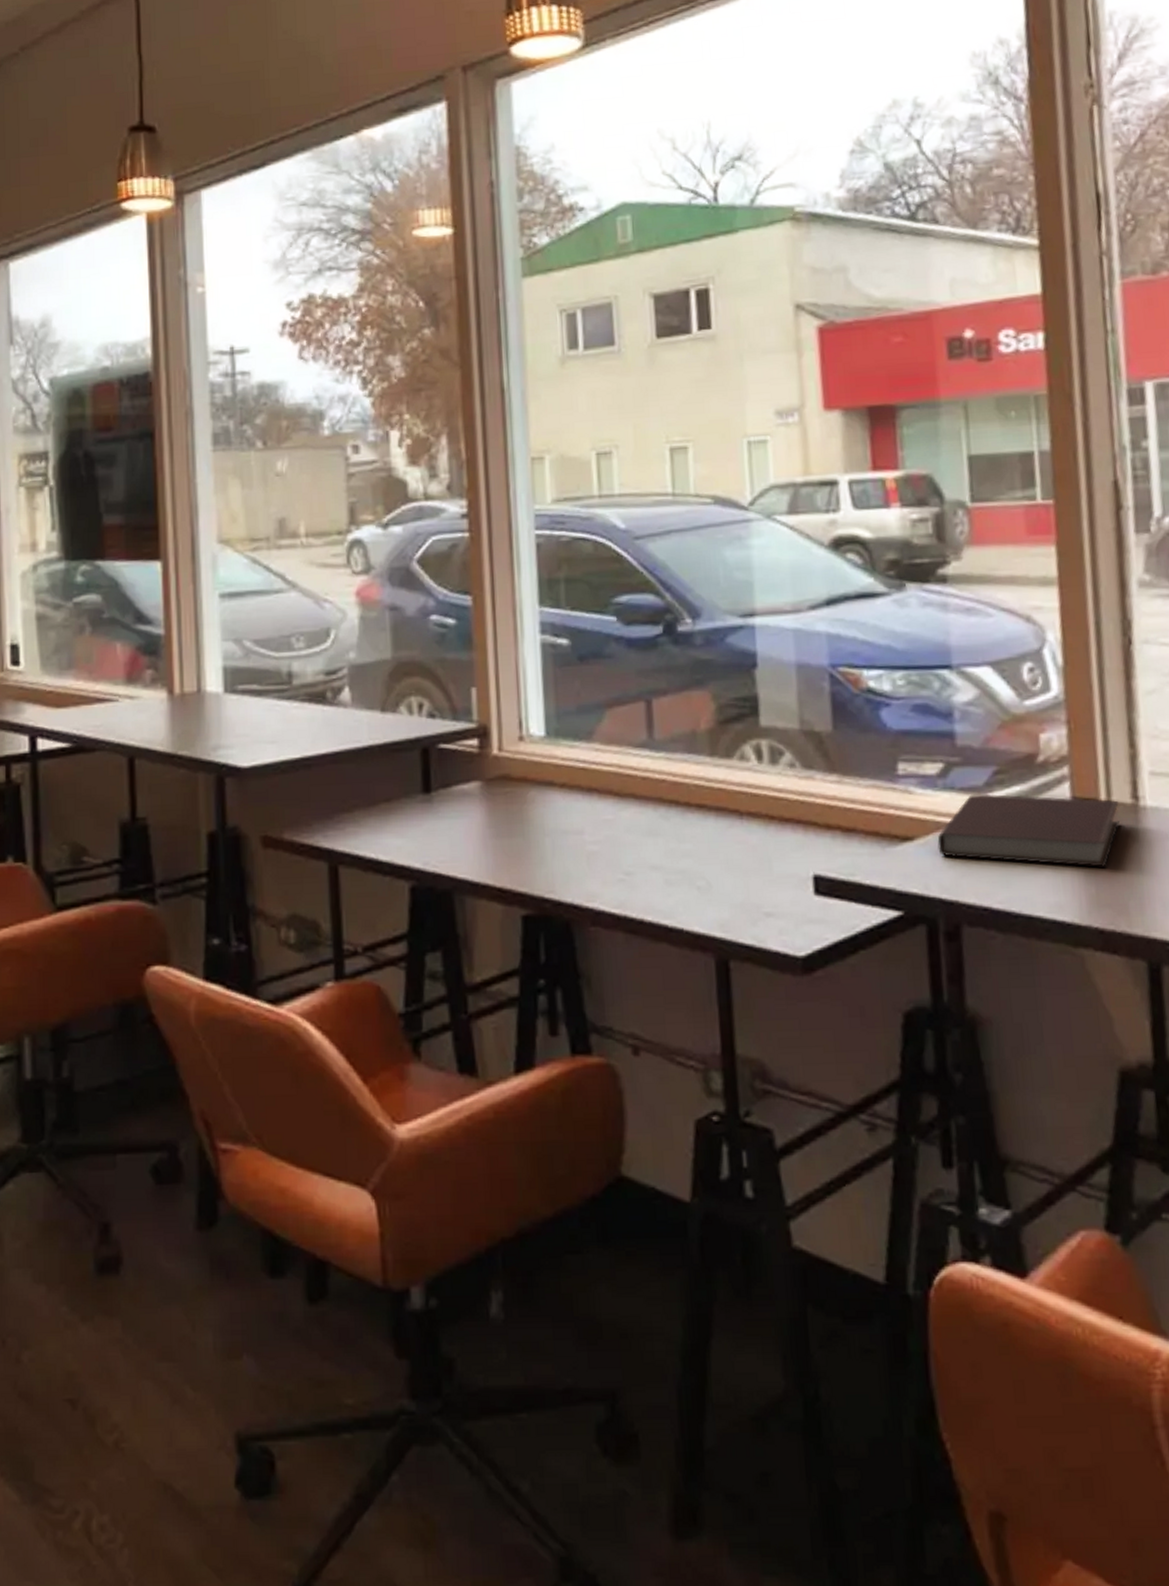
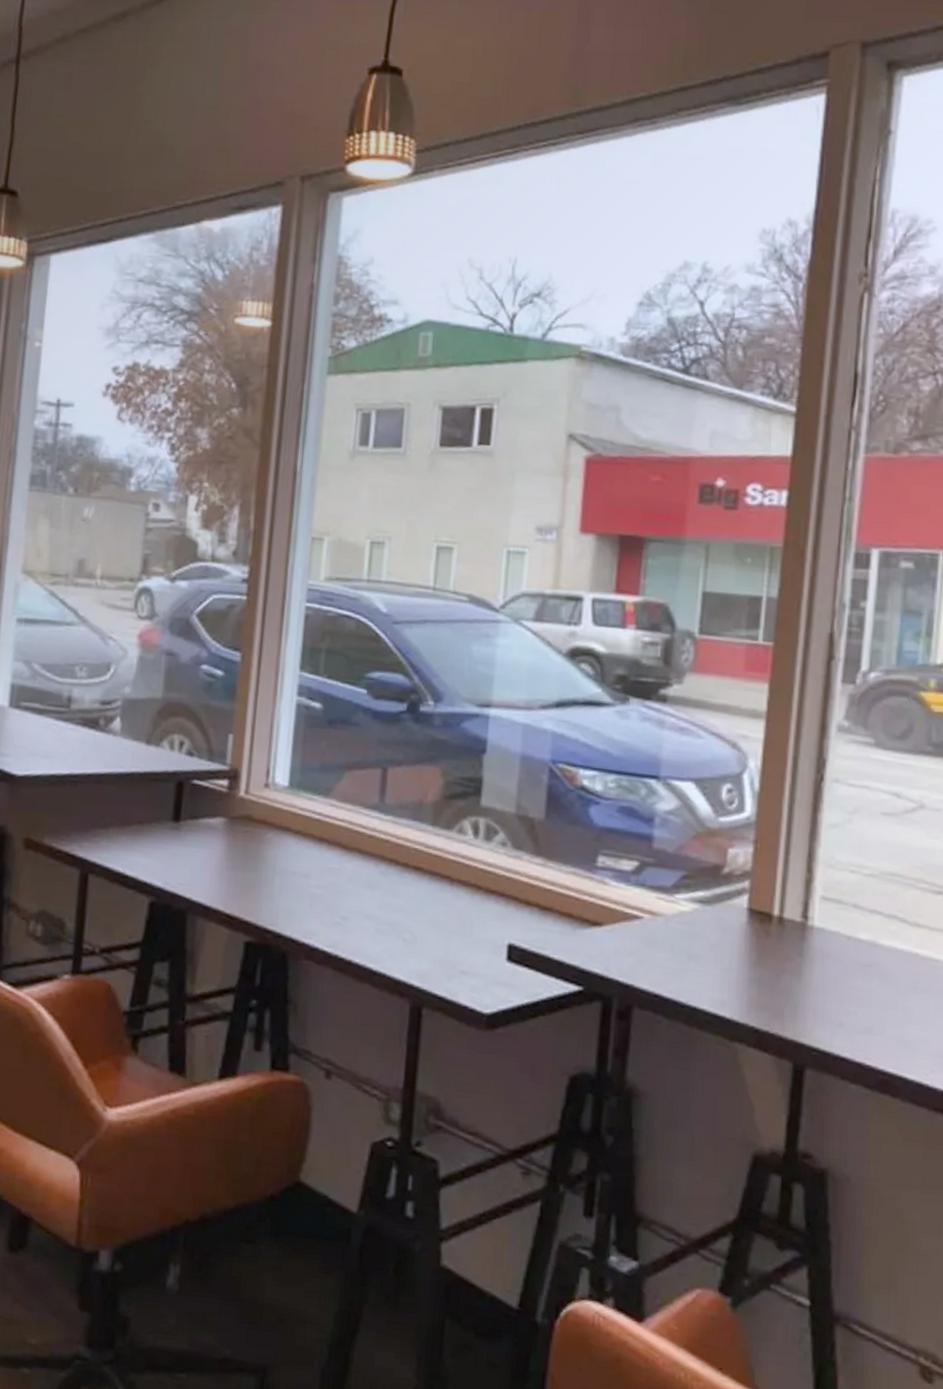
notebook: present [937,793,1120,868] -> none [622,893,790,975]

